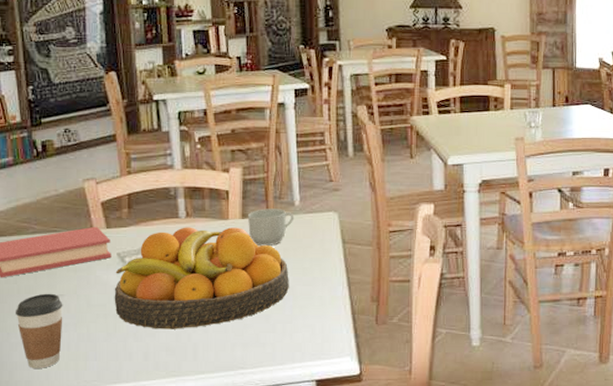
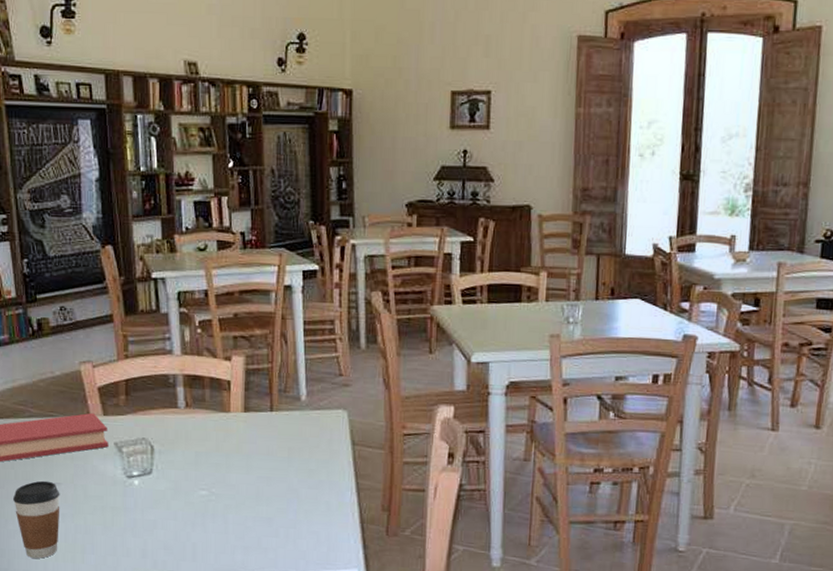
fruit bowl: present [114,227,289,329] -> none [111,418,294,527]
mug: present [248,208,294,247] -> none [251,402,300,444]

